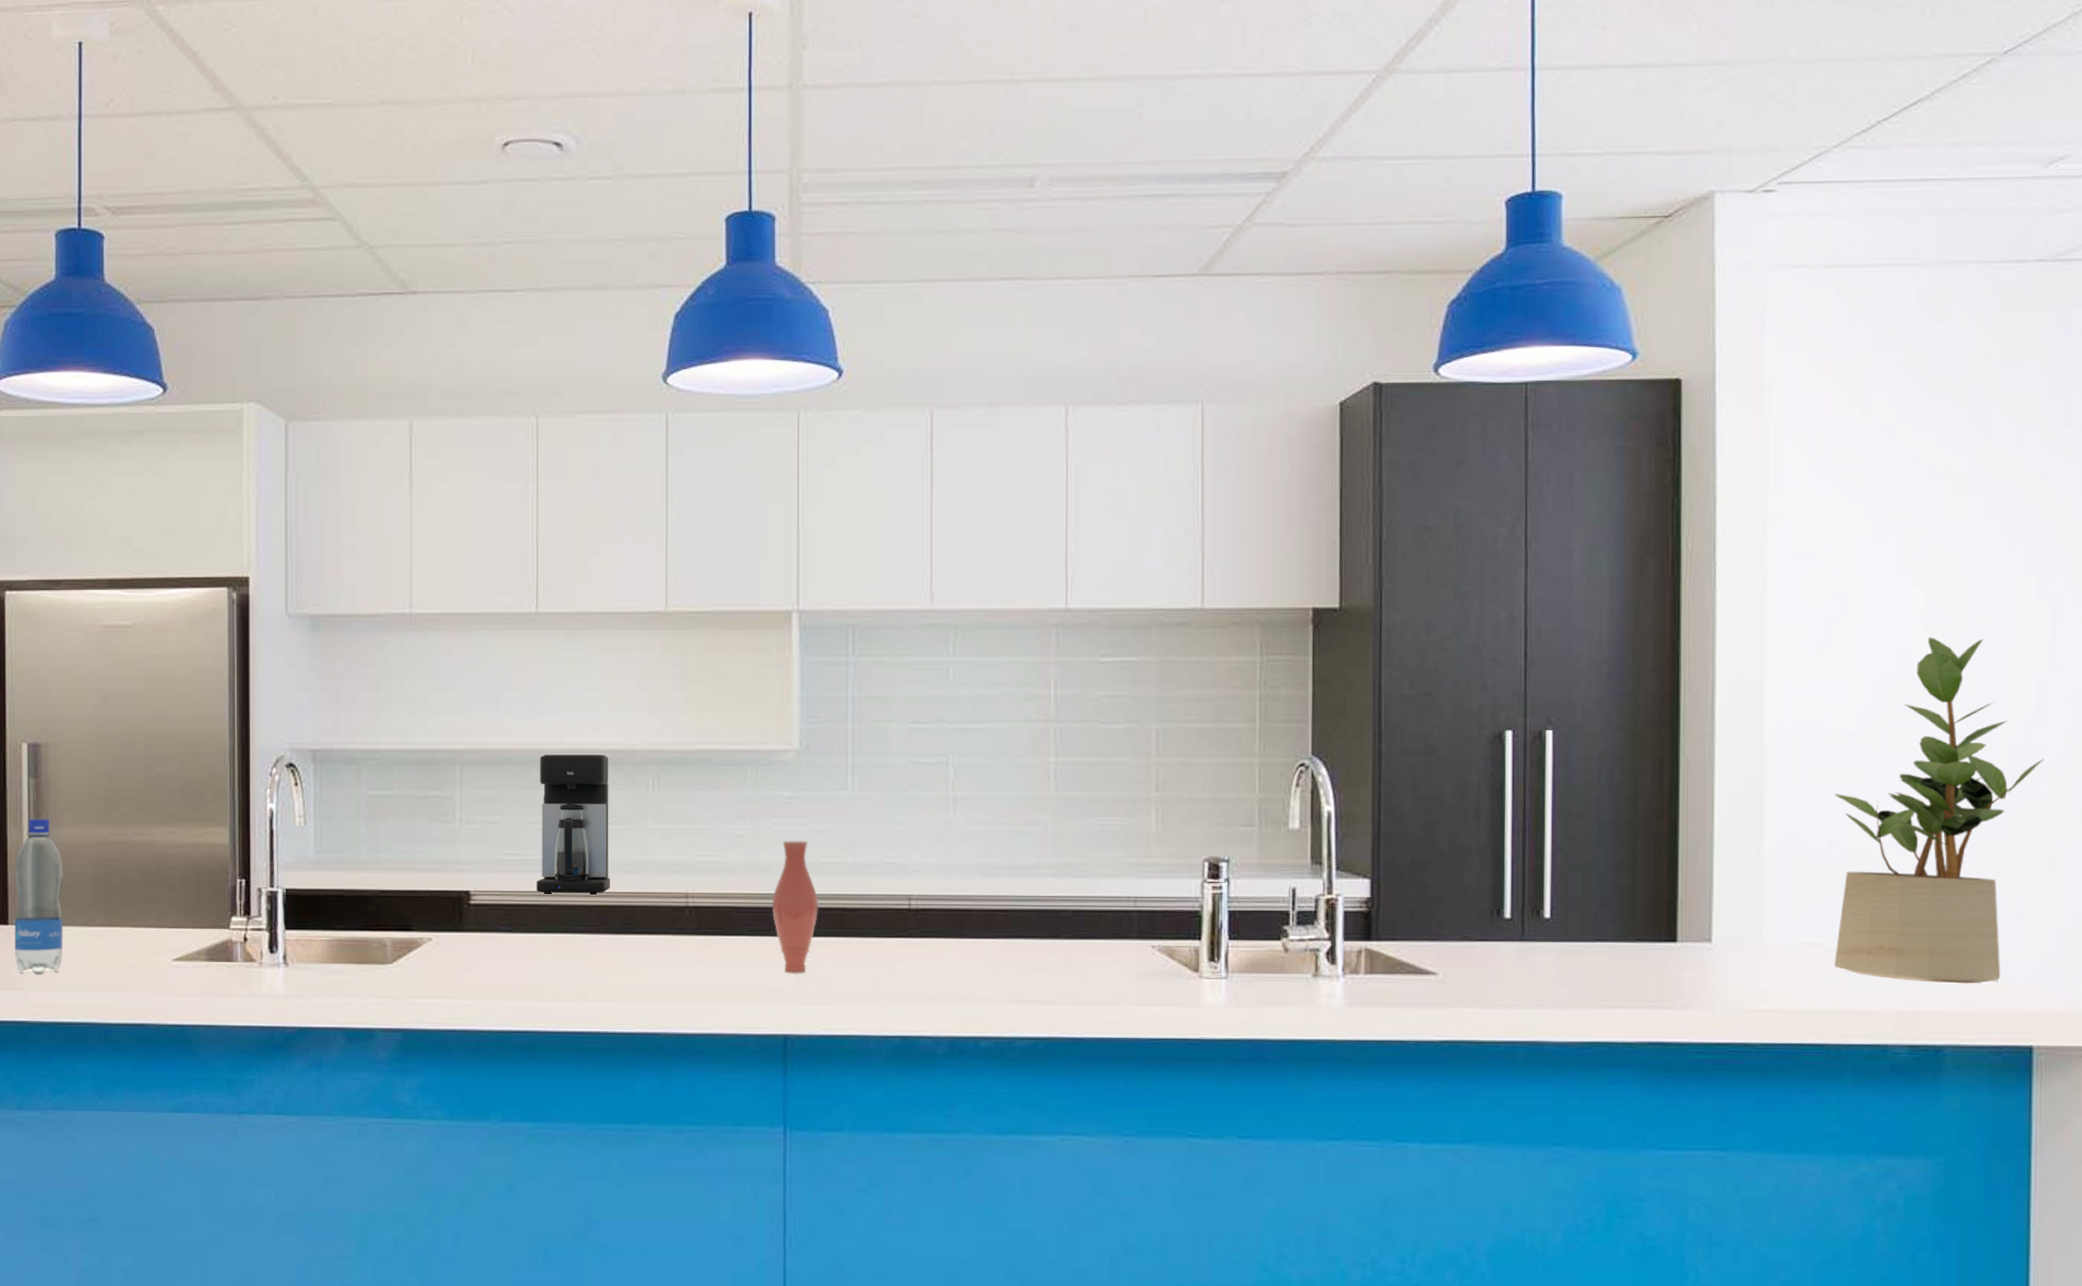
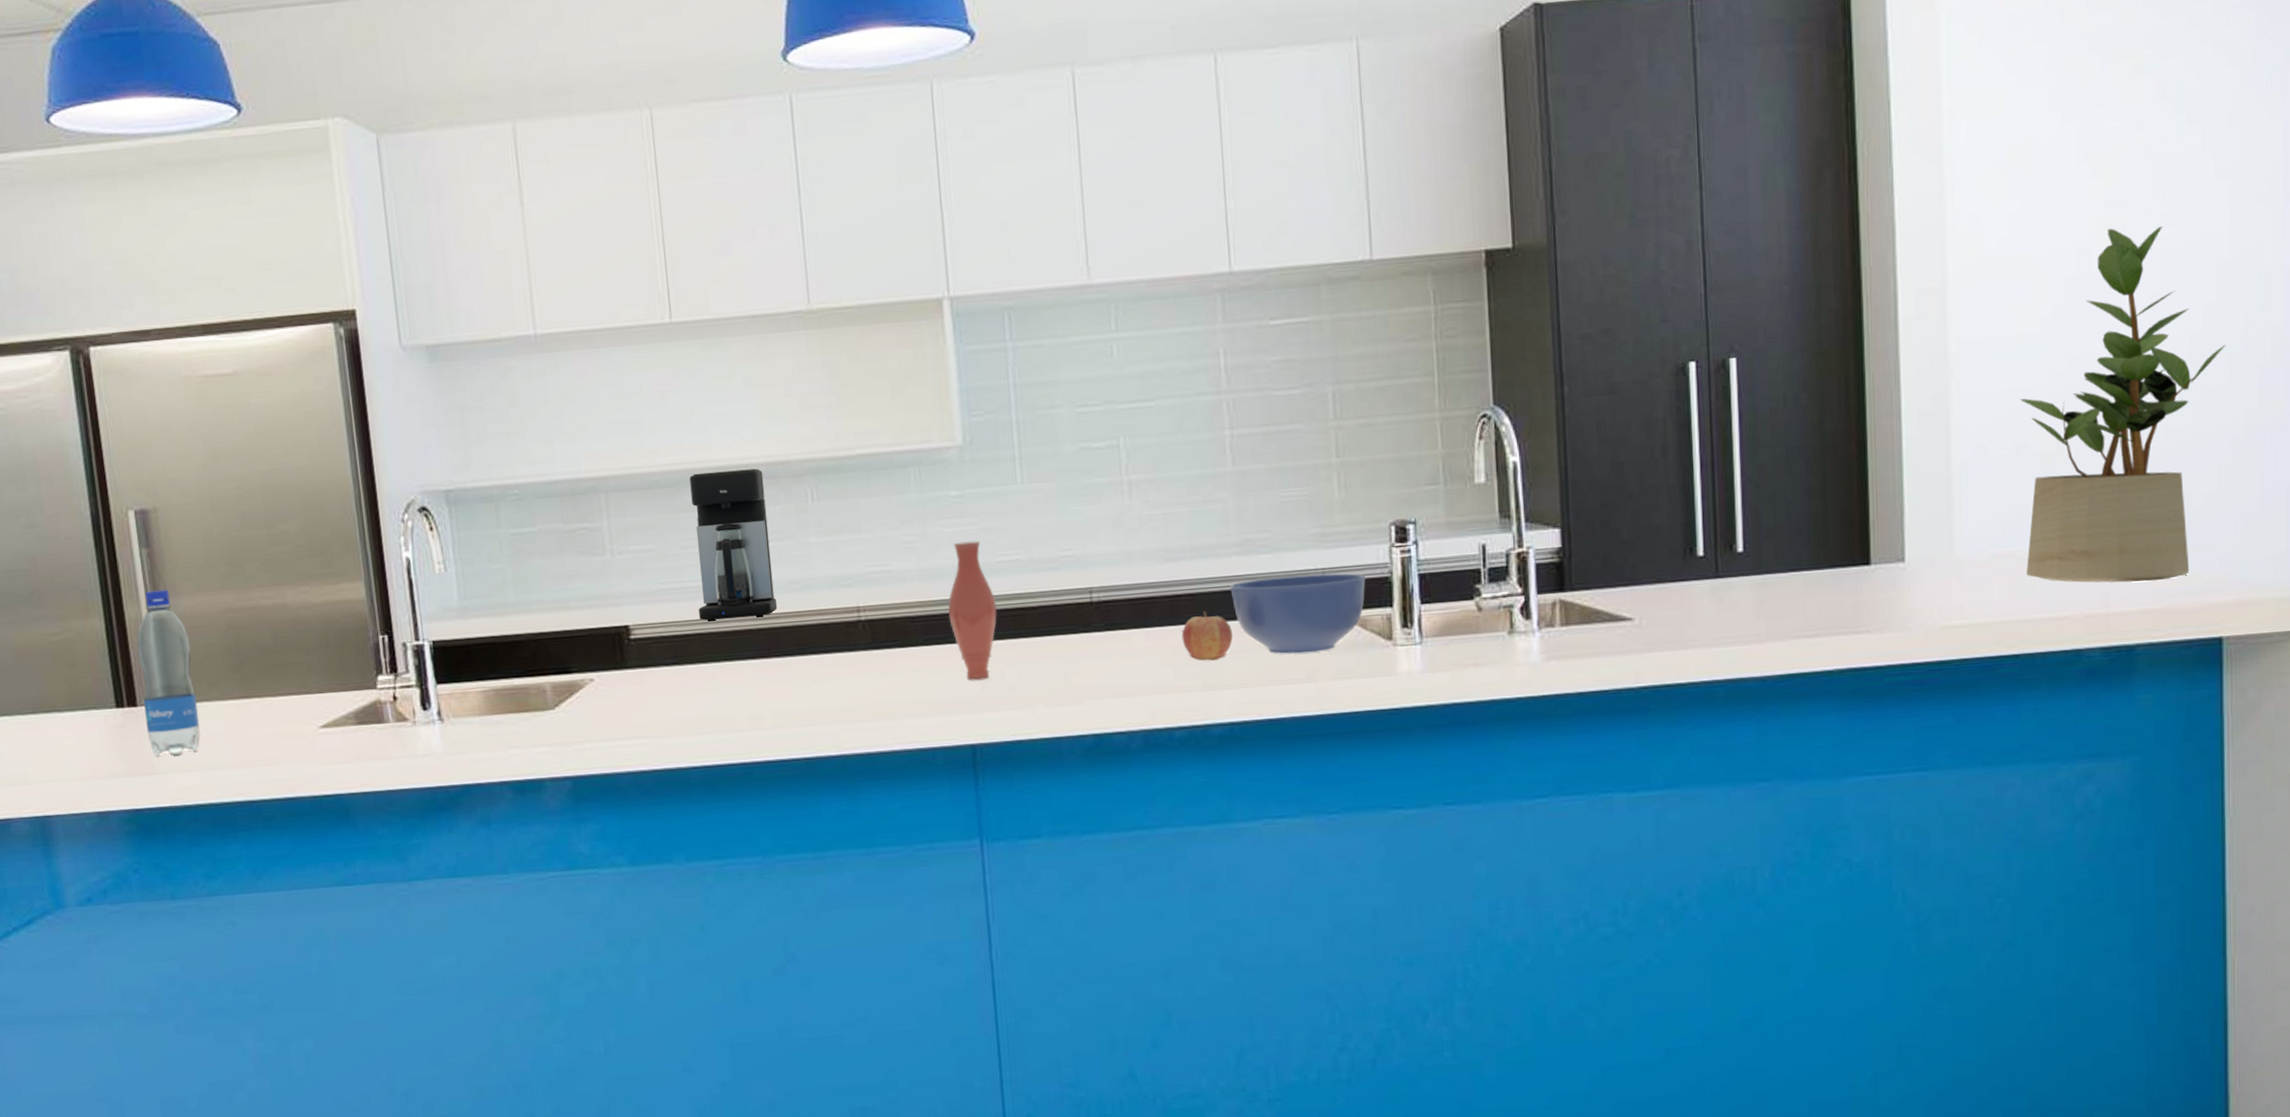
fruit: none [994,927,1043,976] -> present [1181,611,1233,661]
bowl: none [1044,901,1176,977] -> present [1230,573,1366,654]

